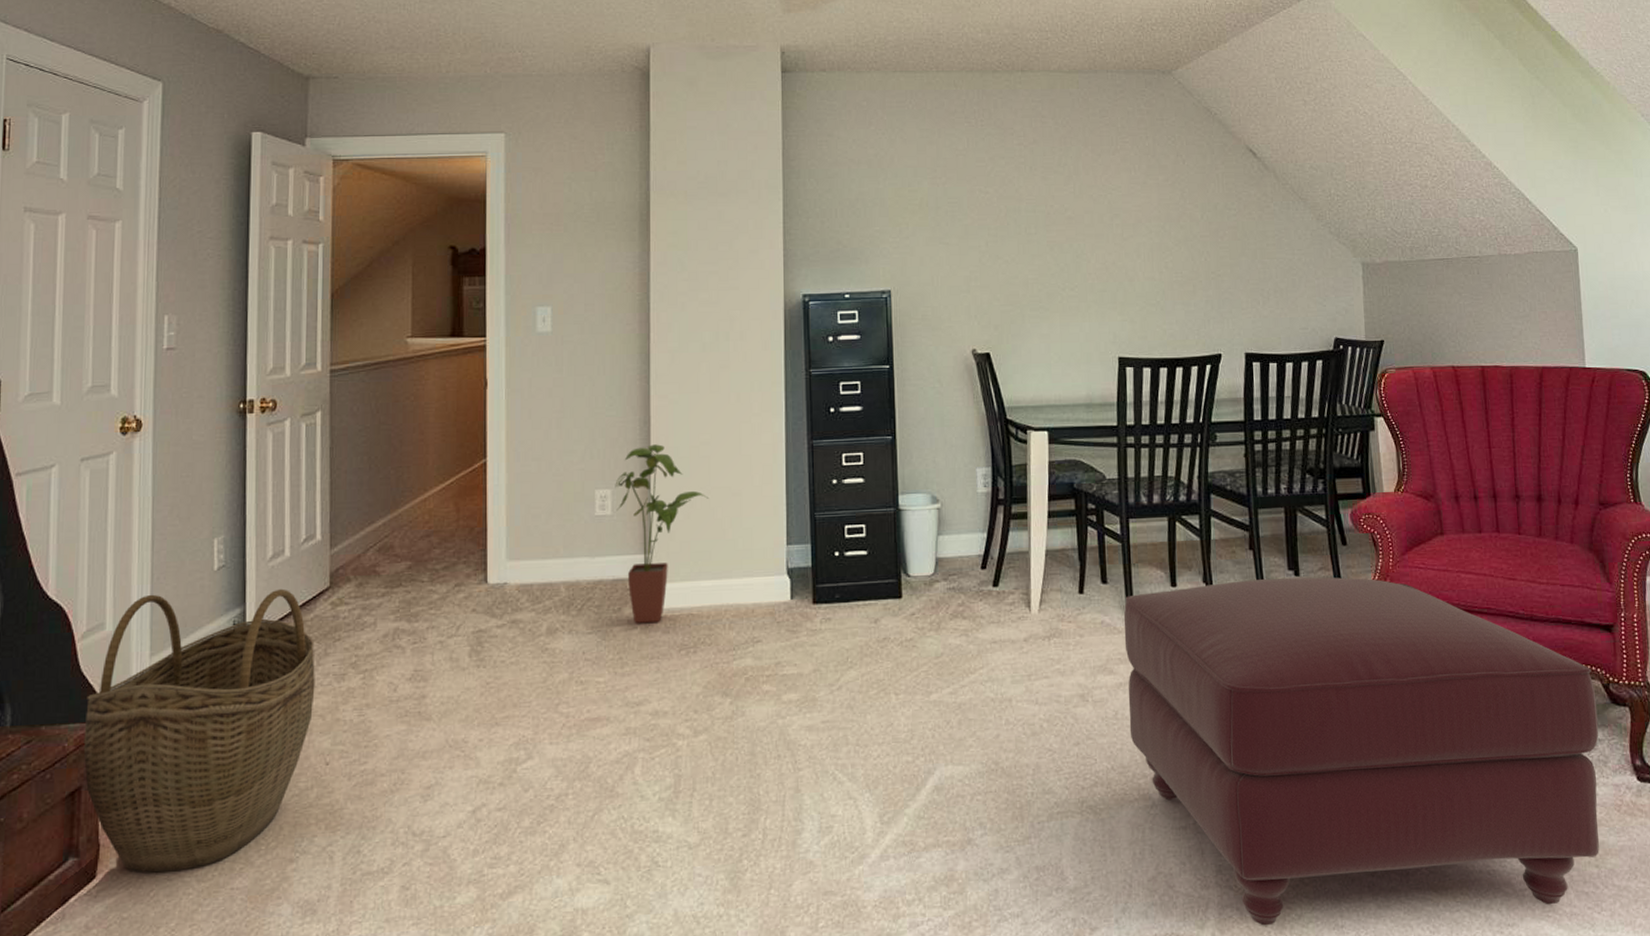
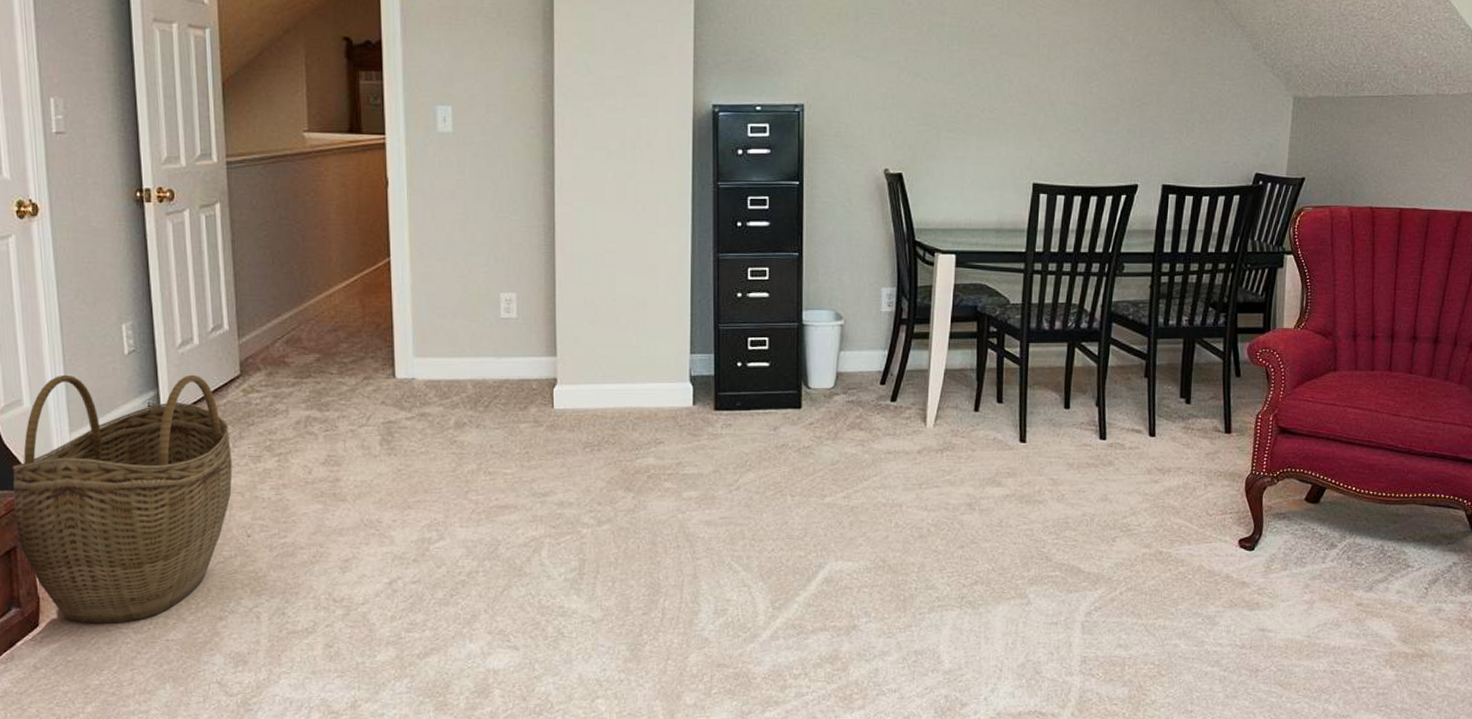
house plant: present [615,444,709,623] -> none [520,251,614,421]
ottoman: present [1123,577,1600,926] -> none [1012,404,1459,708]

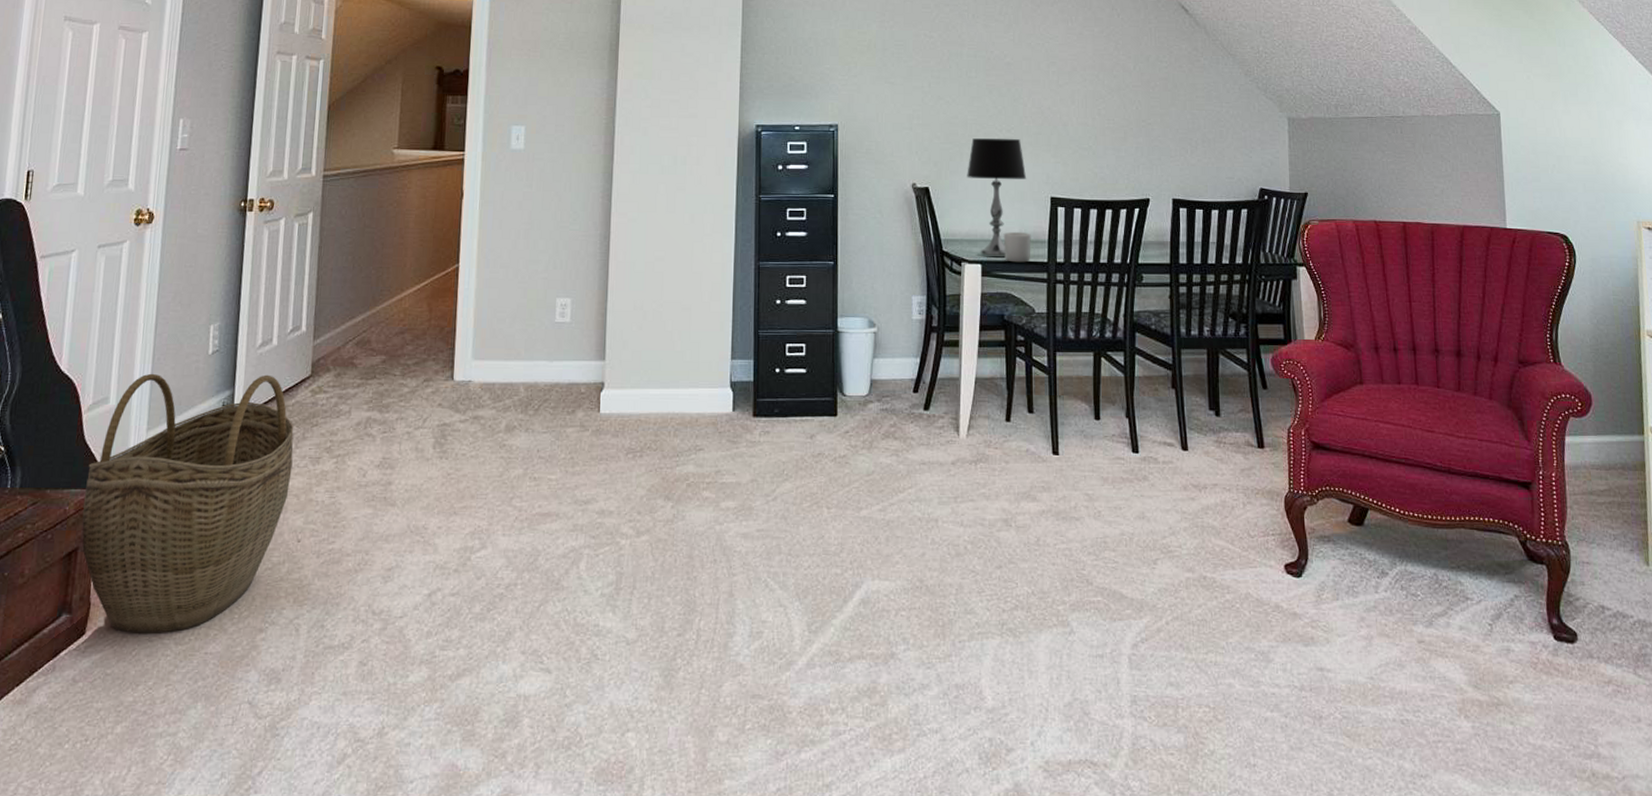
table lamp: none [944,119,1009,247] -> present [967,138,1027,258]
mug: none [980,220,1010,253] -> present [1003,231,1031,263]

